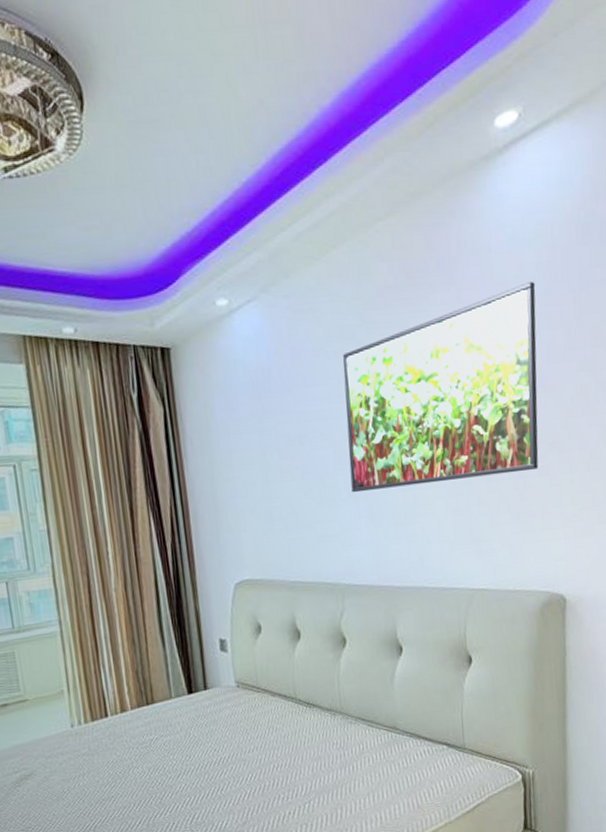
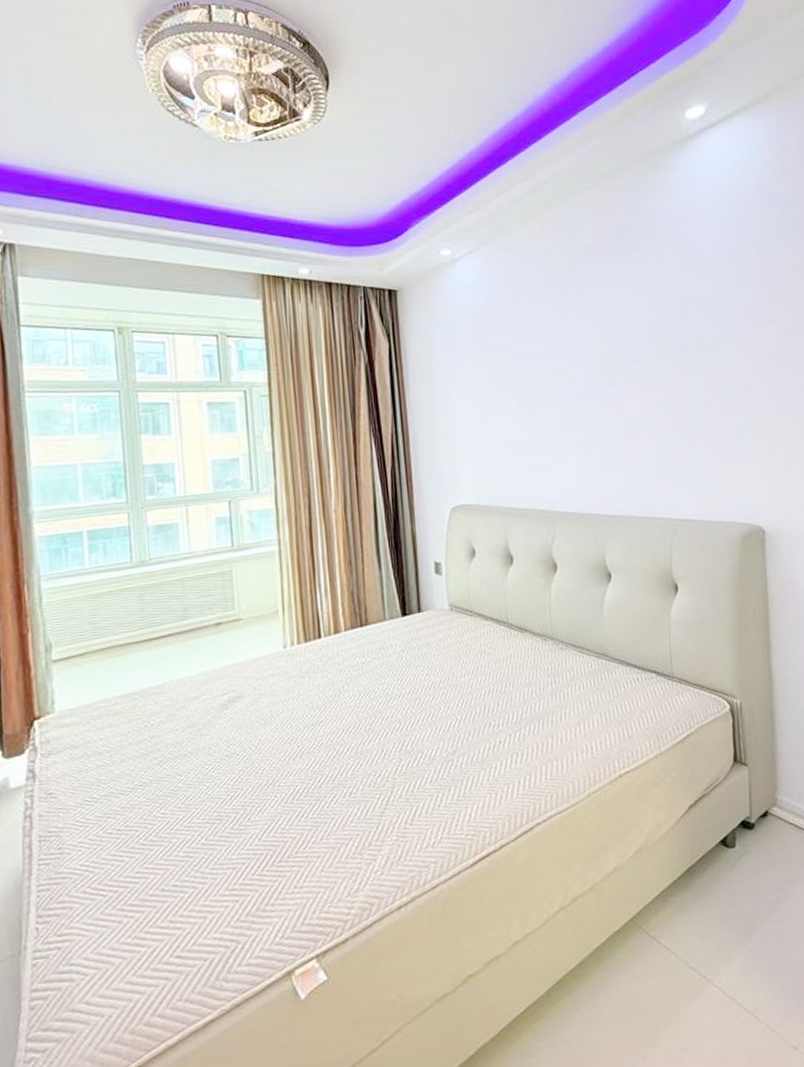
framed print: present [343,281,539,493] -> none [554,245,734,426]

